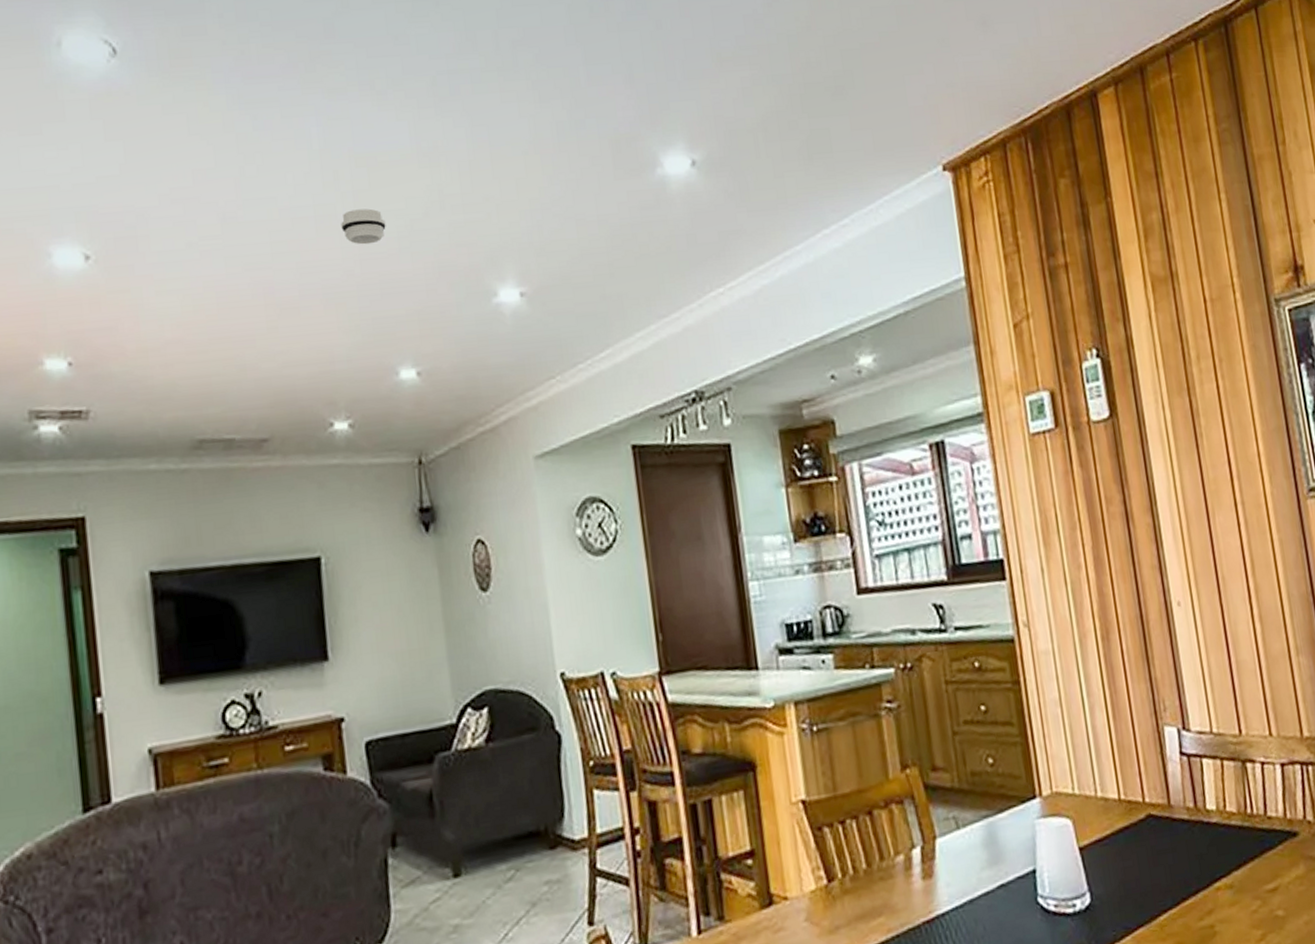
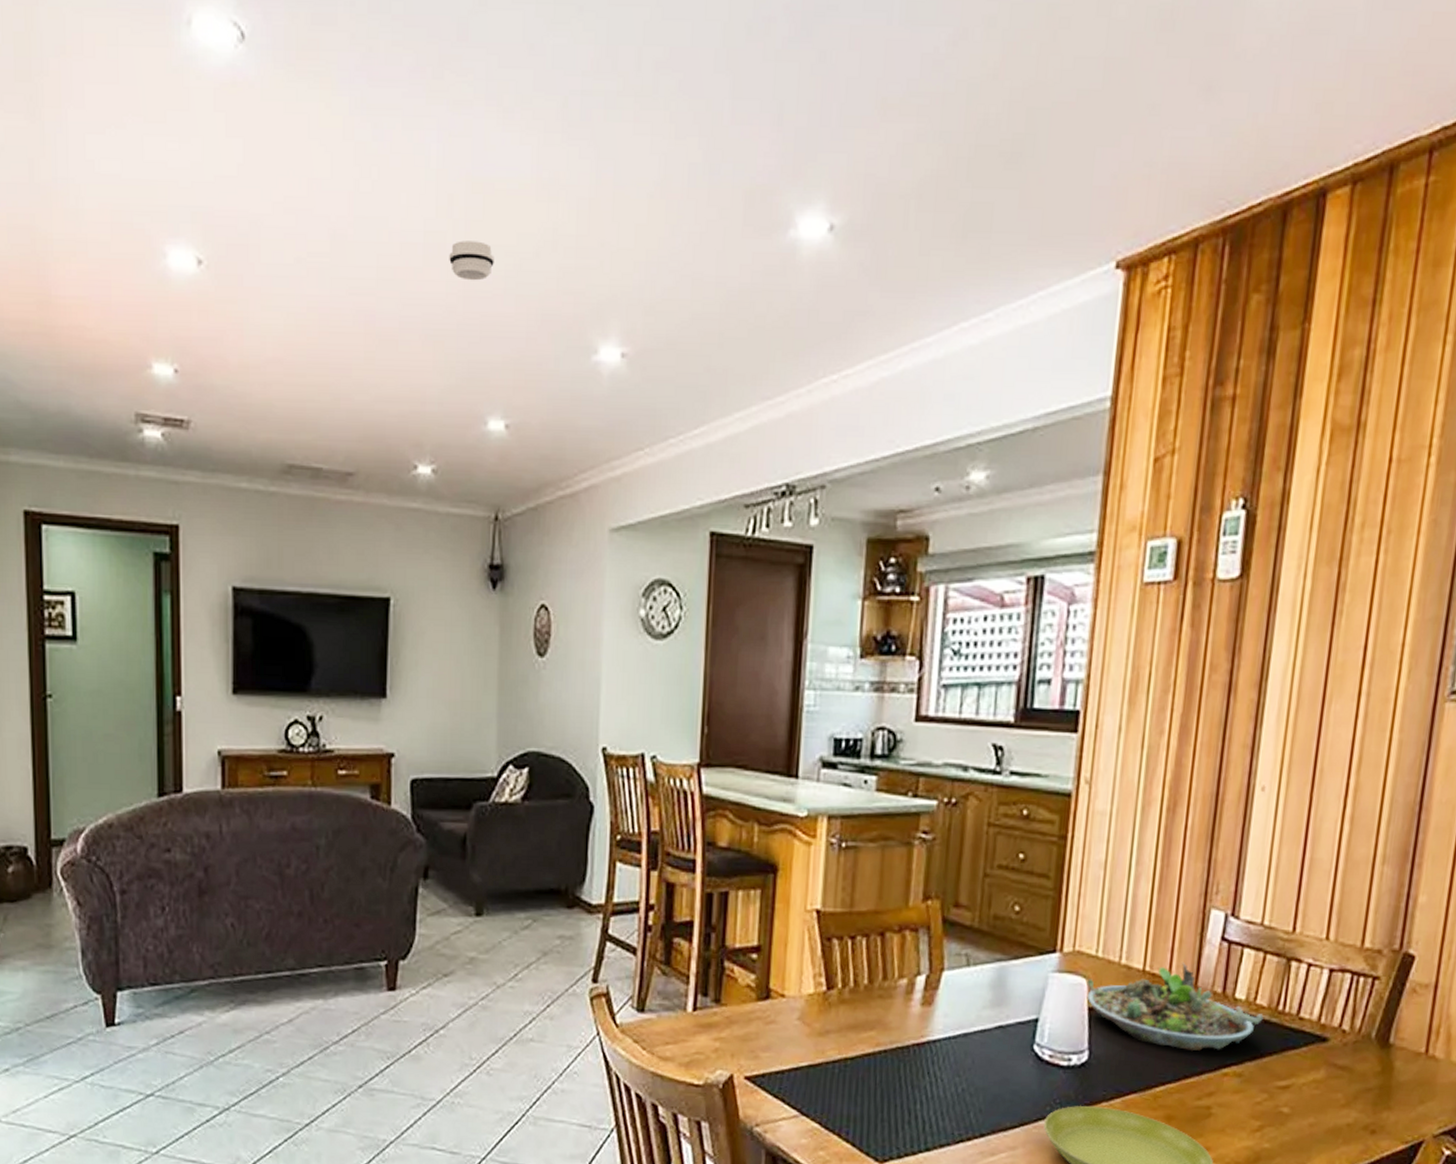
succulent planter: none [1071,784,1237,873] -> present [1087,963,1264,1051]

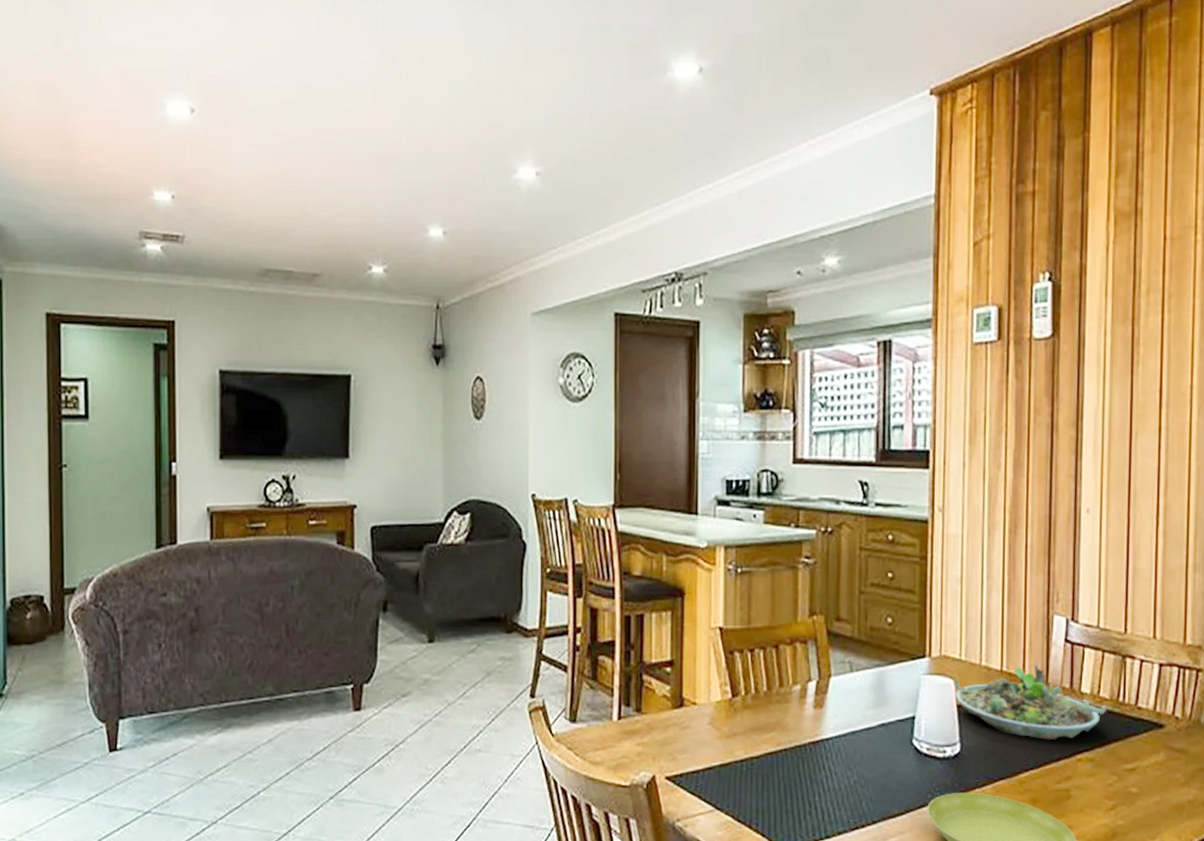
smoke detector: present [449,240,494,281] -> none [395,88,431,119]

